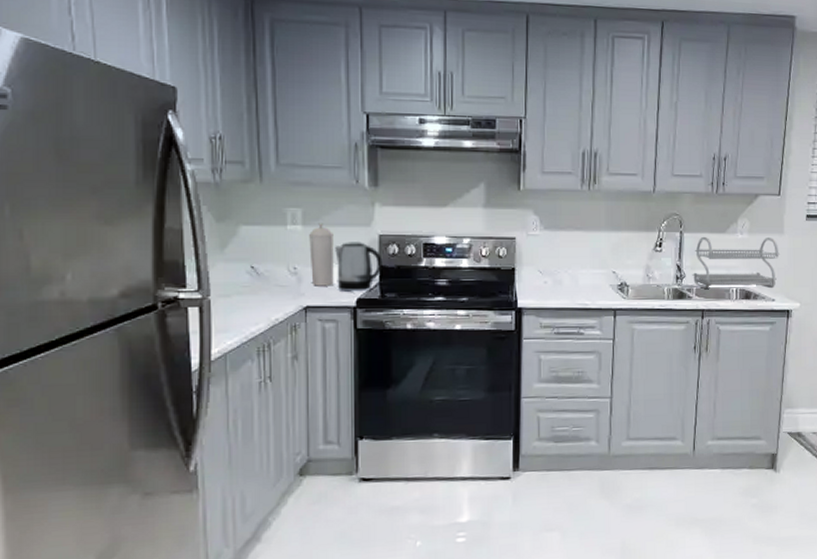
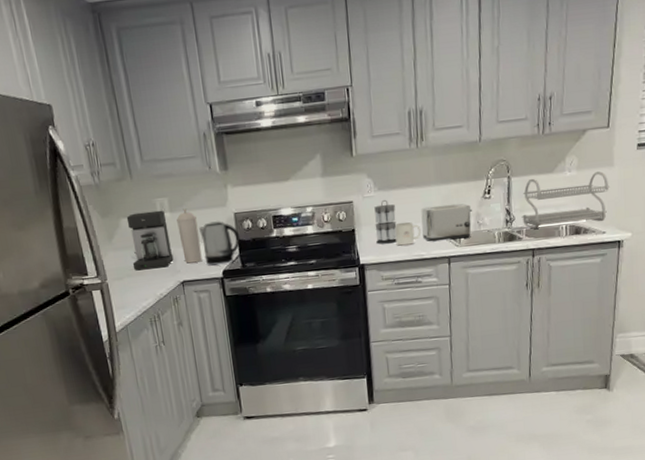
coffee maker: none [246,221,299,289] -> present [126,210,174,271]
spice rack: none [537,239,561,288] -> present [374,199,397,245]
mug: none [559,266,587,292] -> present [394,221,422,246]
toaster: none [587,253,643,291] -> present [421,203,473,242]

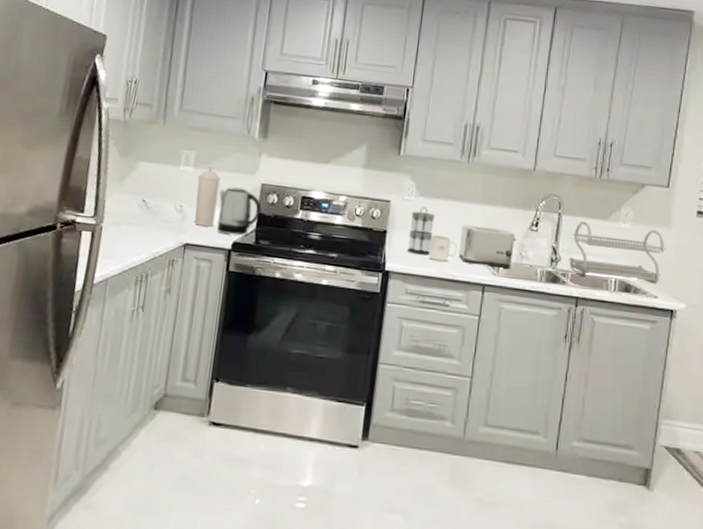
coffee maker: present [126,210,174,271] -> none [135,159,188,224]

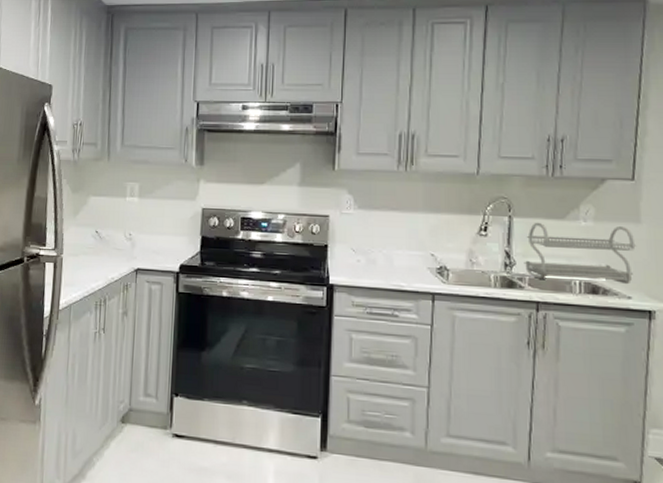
canister: present [194,167,221,227] -> none [143,196,164,252]
kettle: present [216,187,262,236] -> none [163,213,204,259]
spice rack: present [407,206,435,256] -> none [350,219,375,267]
mug: present [428,234,458,262] -> none [372,246,403,272]
toaster: present [458,224,517,269] -> none [403,234,465,276]

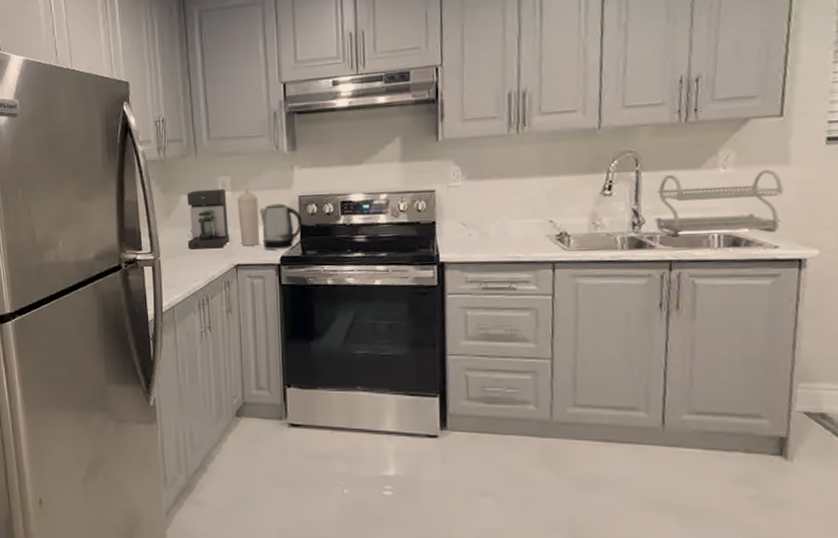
coffee maker: none [91,193,134,251] -> present [186,188,230,250]
canister: none [143,196,164,252] -> present [237,188,260,246]
kettle: none [163,213,204,259] -> present [260,203,303,250]

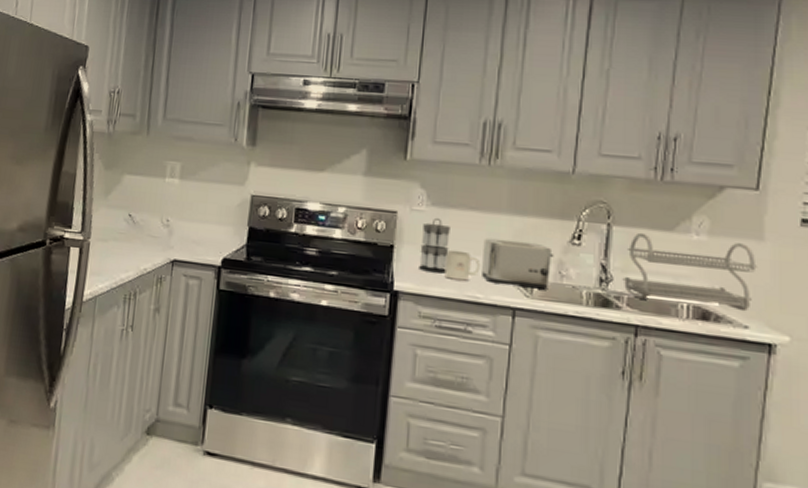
coffee maker: present [186,188,230,250] -> none [122,171,174,239]
canister: present [237,188,260,246] -> none [182,178,208,242]
kettle: present [260,203,303,250] -> none [204,199,252,251]
spice rack: none [460,190,487,241] -> present [419,217,450,274]
mug: none [485,217,519,244] -> present [444,249,481,281]
toaster: none [518,199,587,243] -> present [480,238,554,290]

